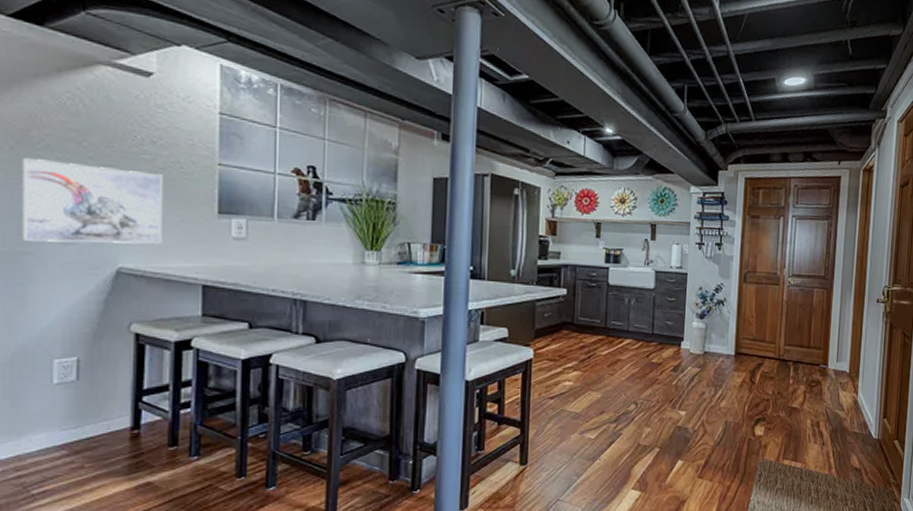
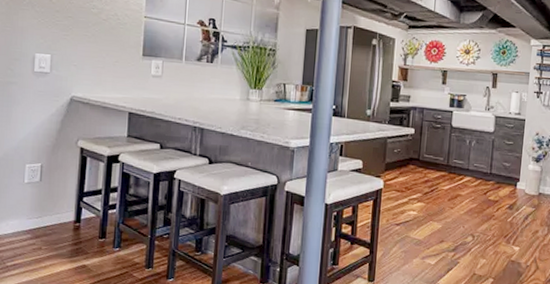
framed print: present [21,158,162,244] -> none [9,11,105,78]

